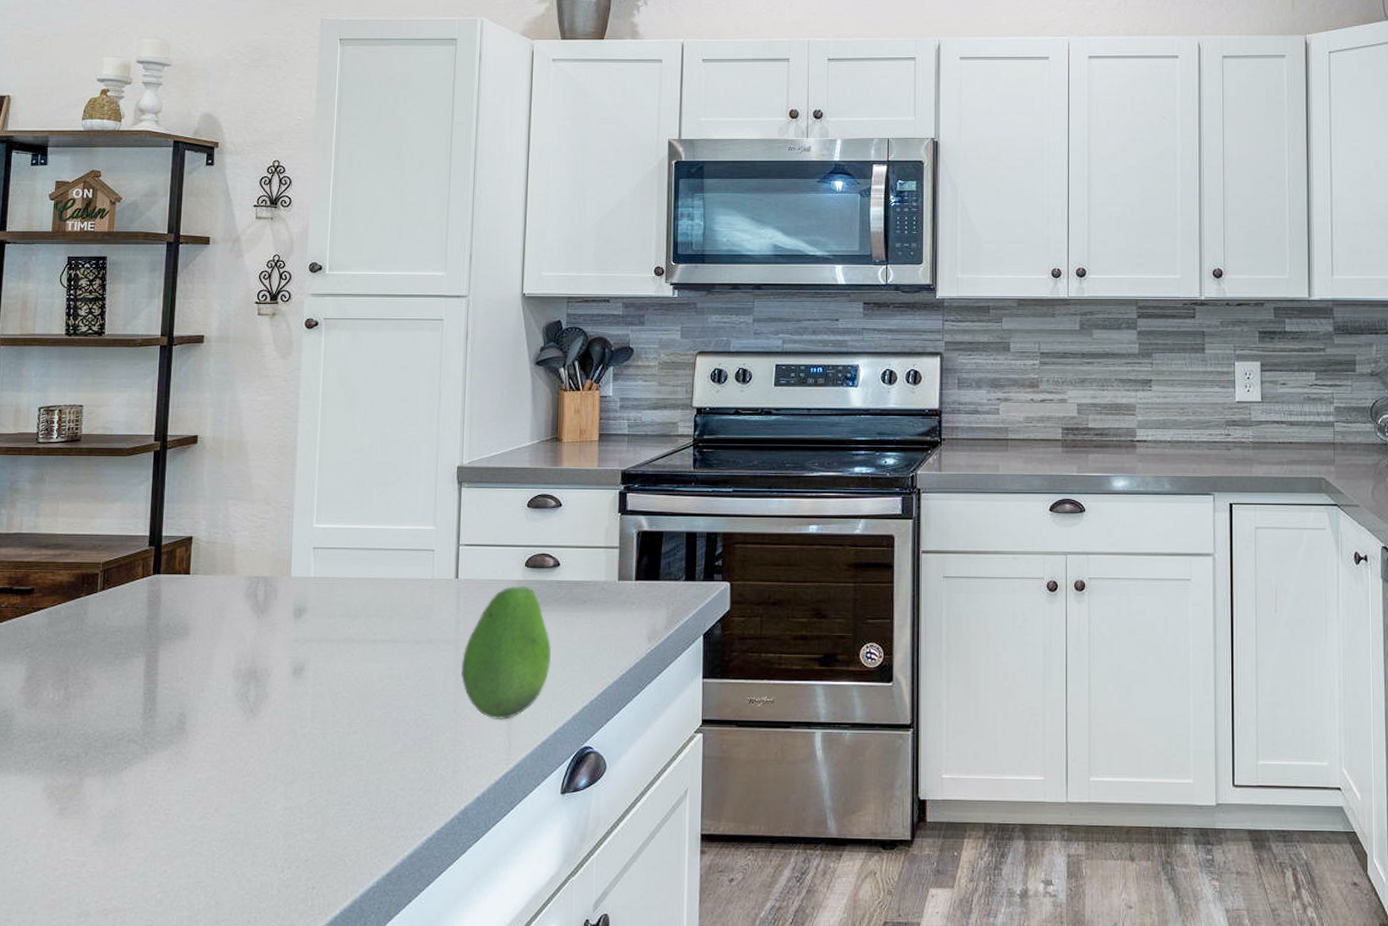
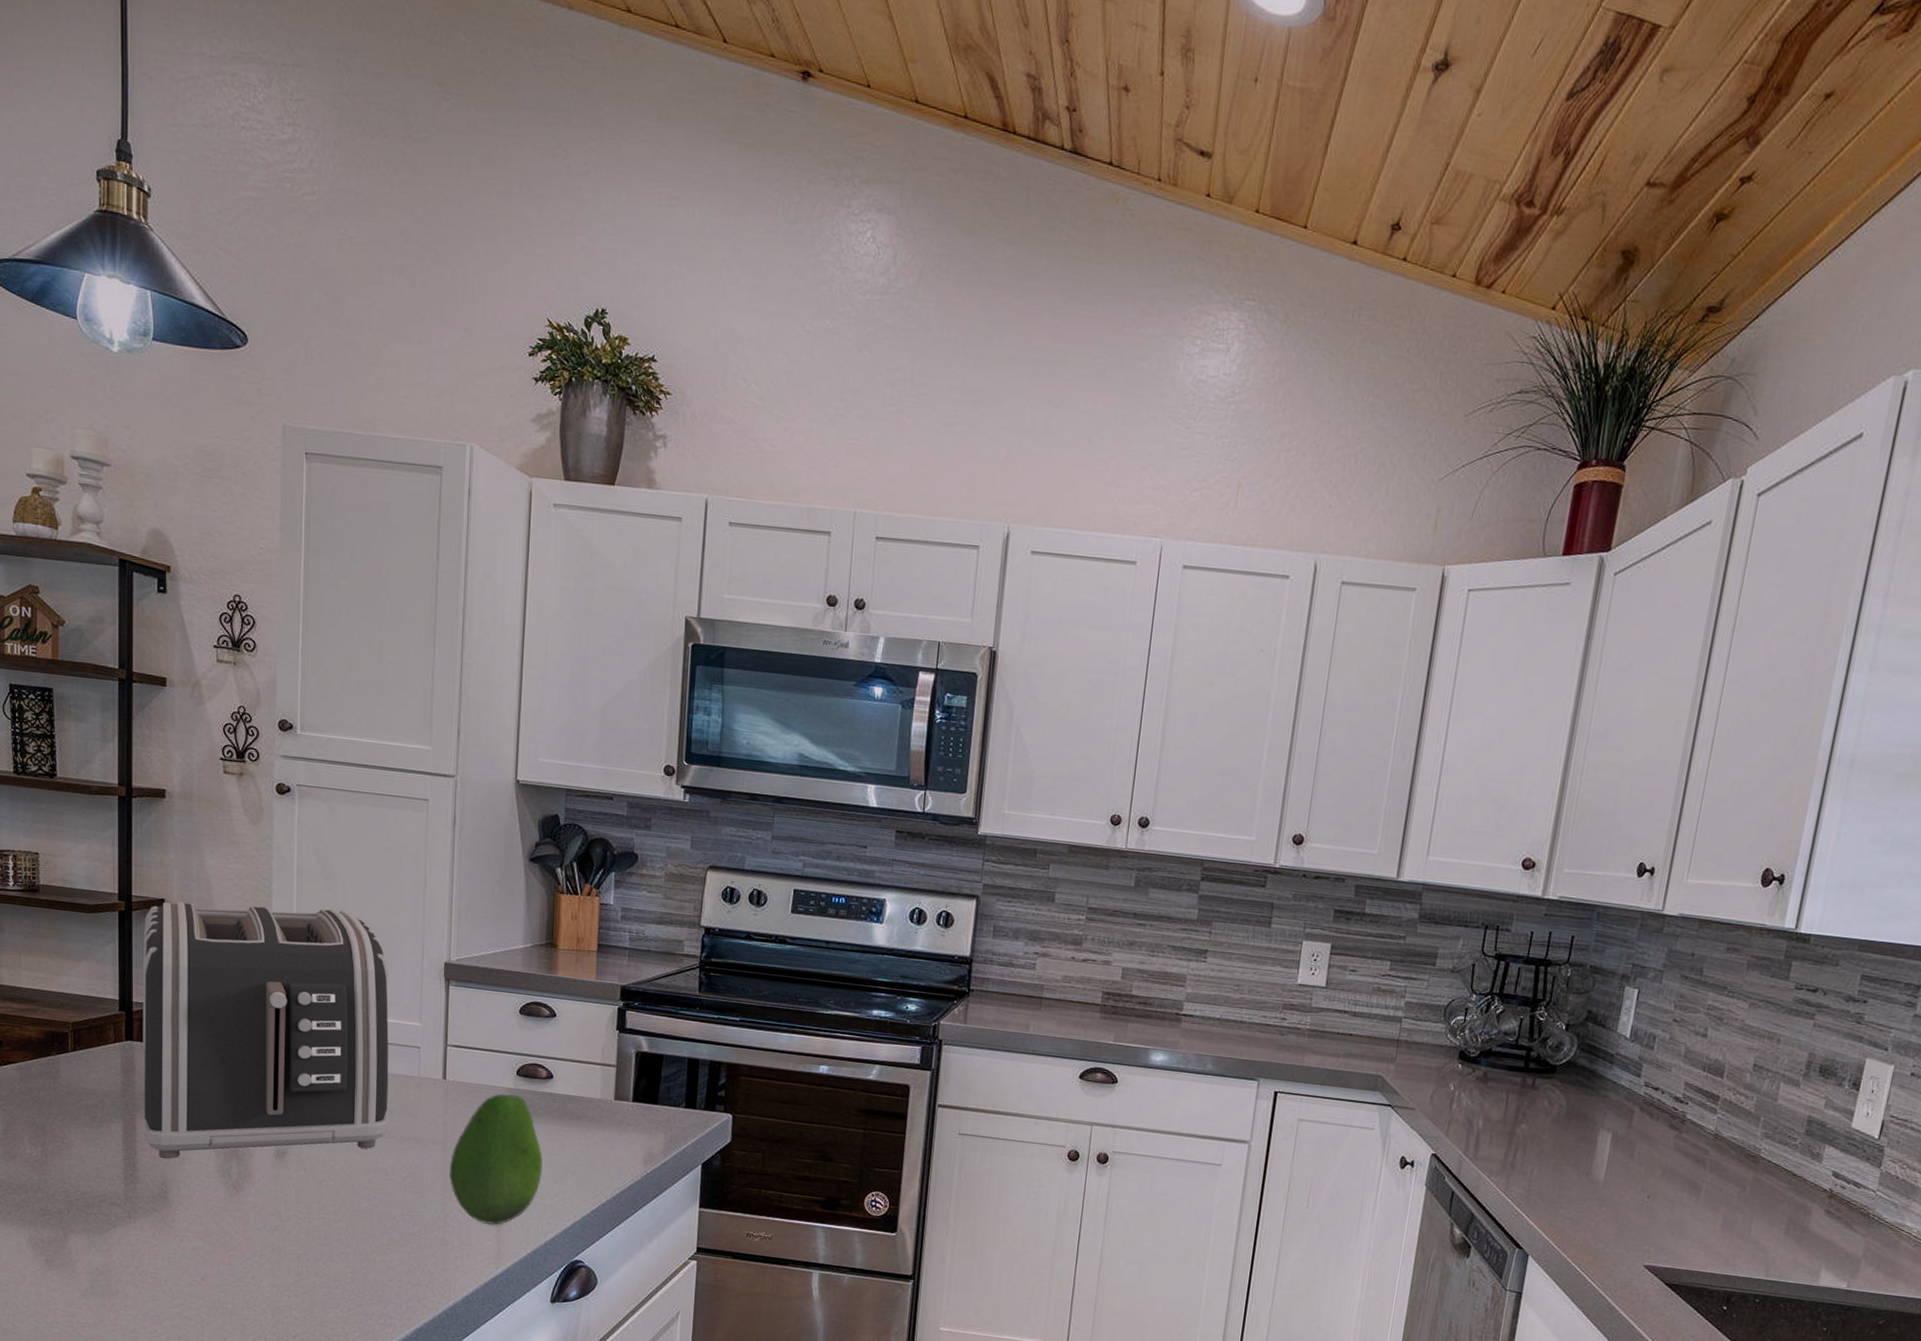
toaster: none [165,427,406,689] -> present [142,901,389,1159]

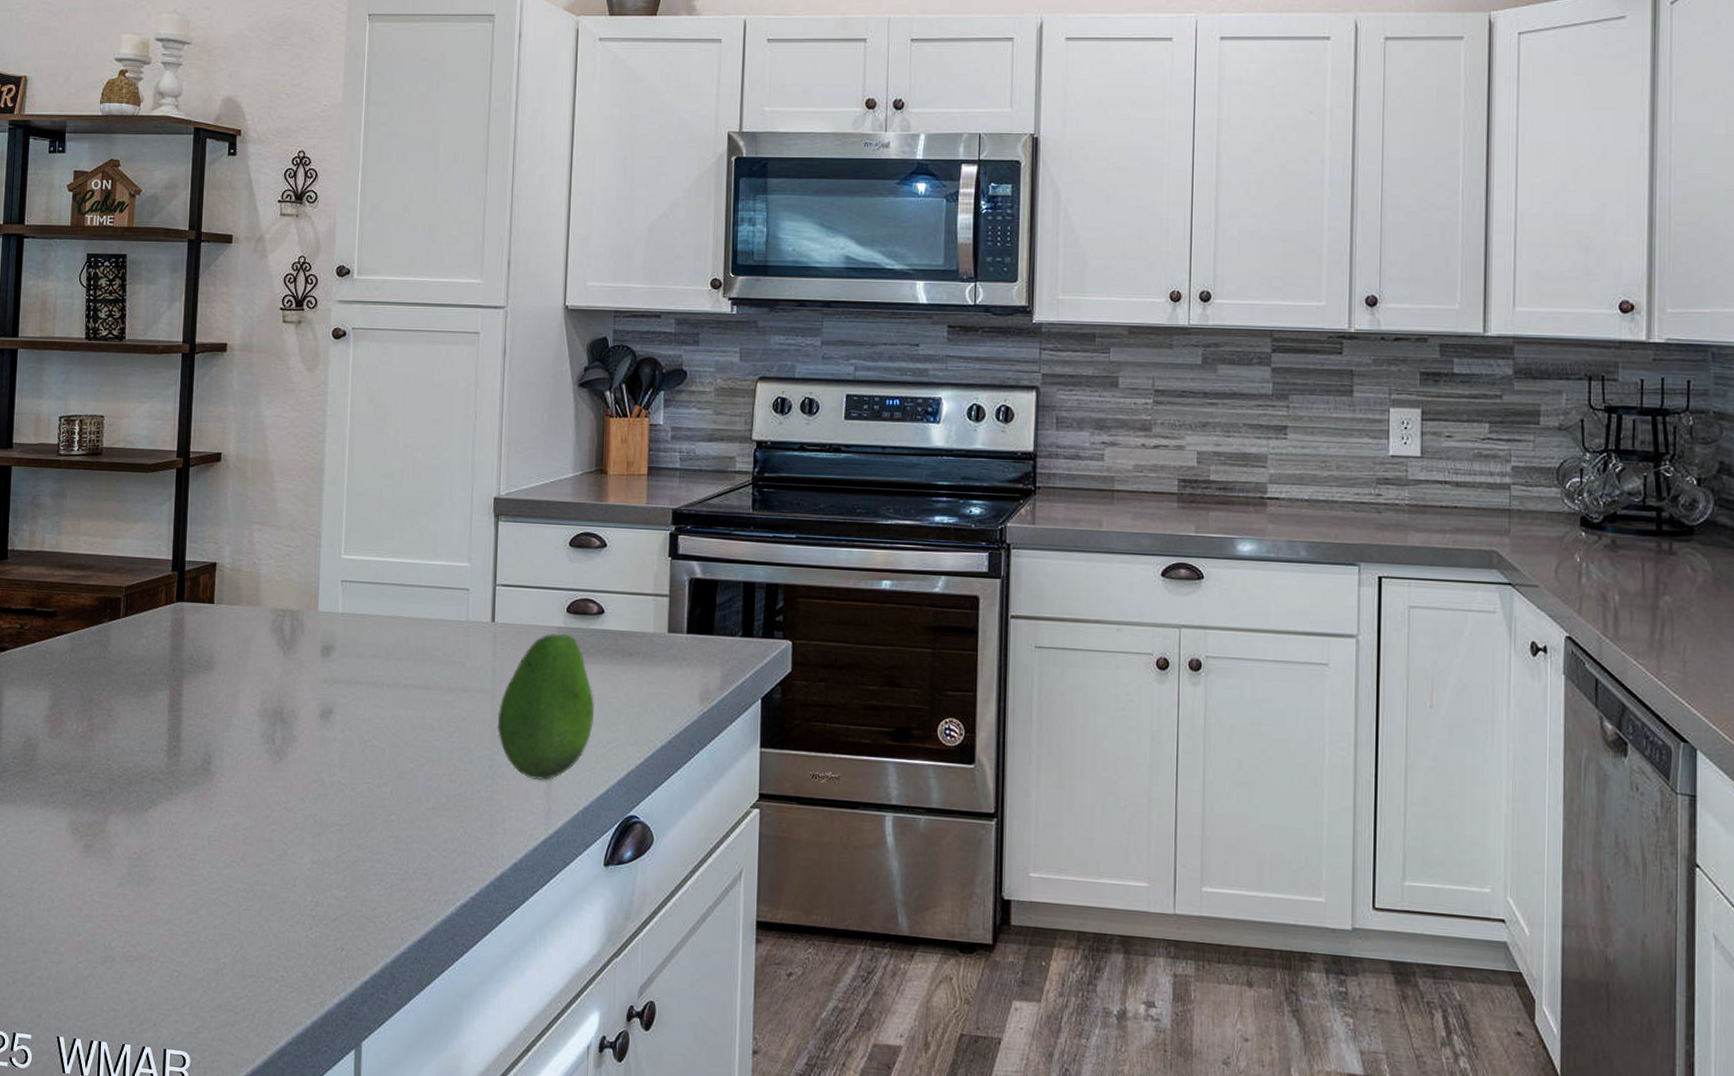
toaster: present [142,901,389,1159] -> none [189,450,439,727]

